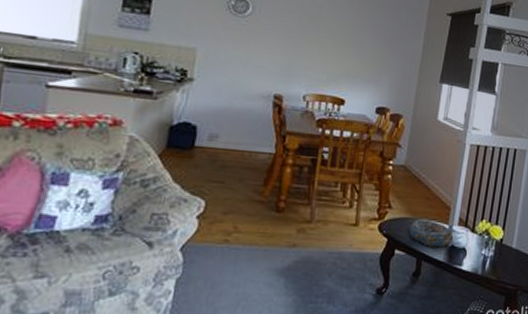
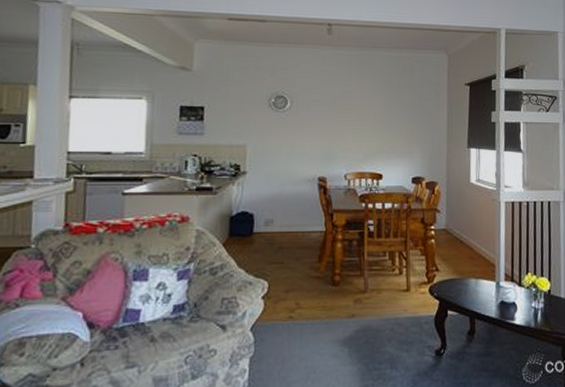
decorative bowl: present [409,220,454,247] -> none [458,279,503,305]

